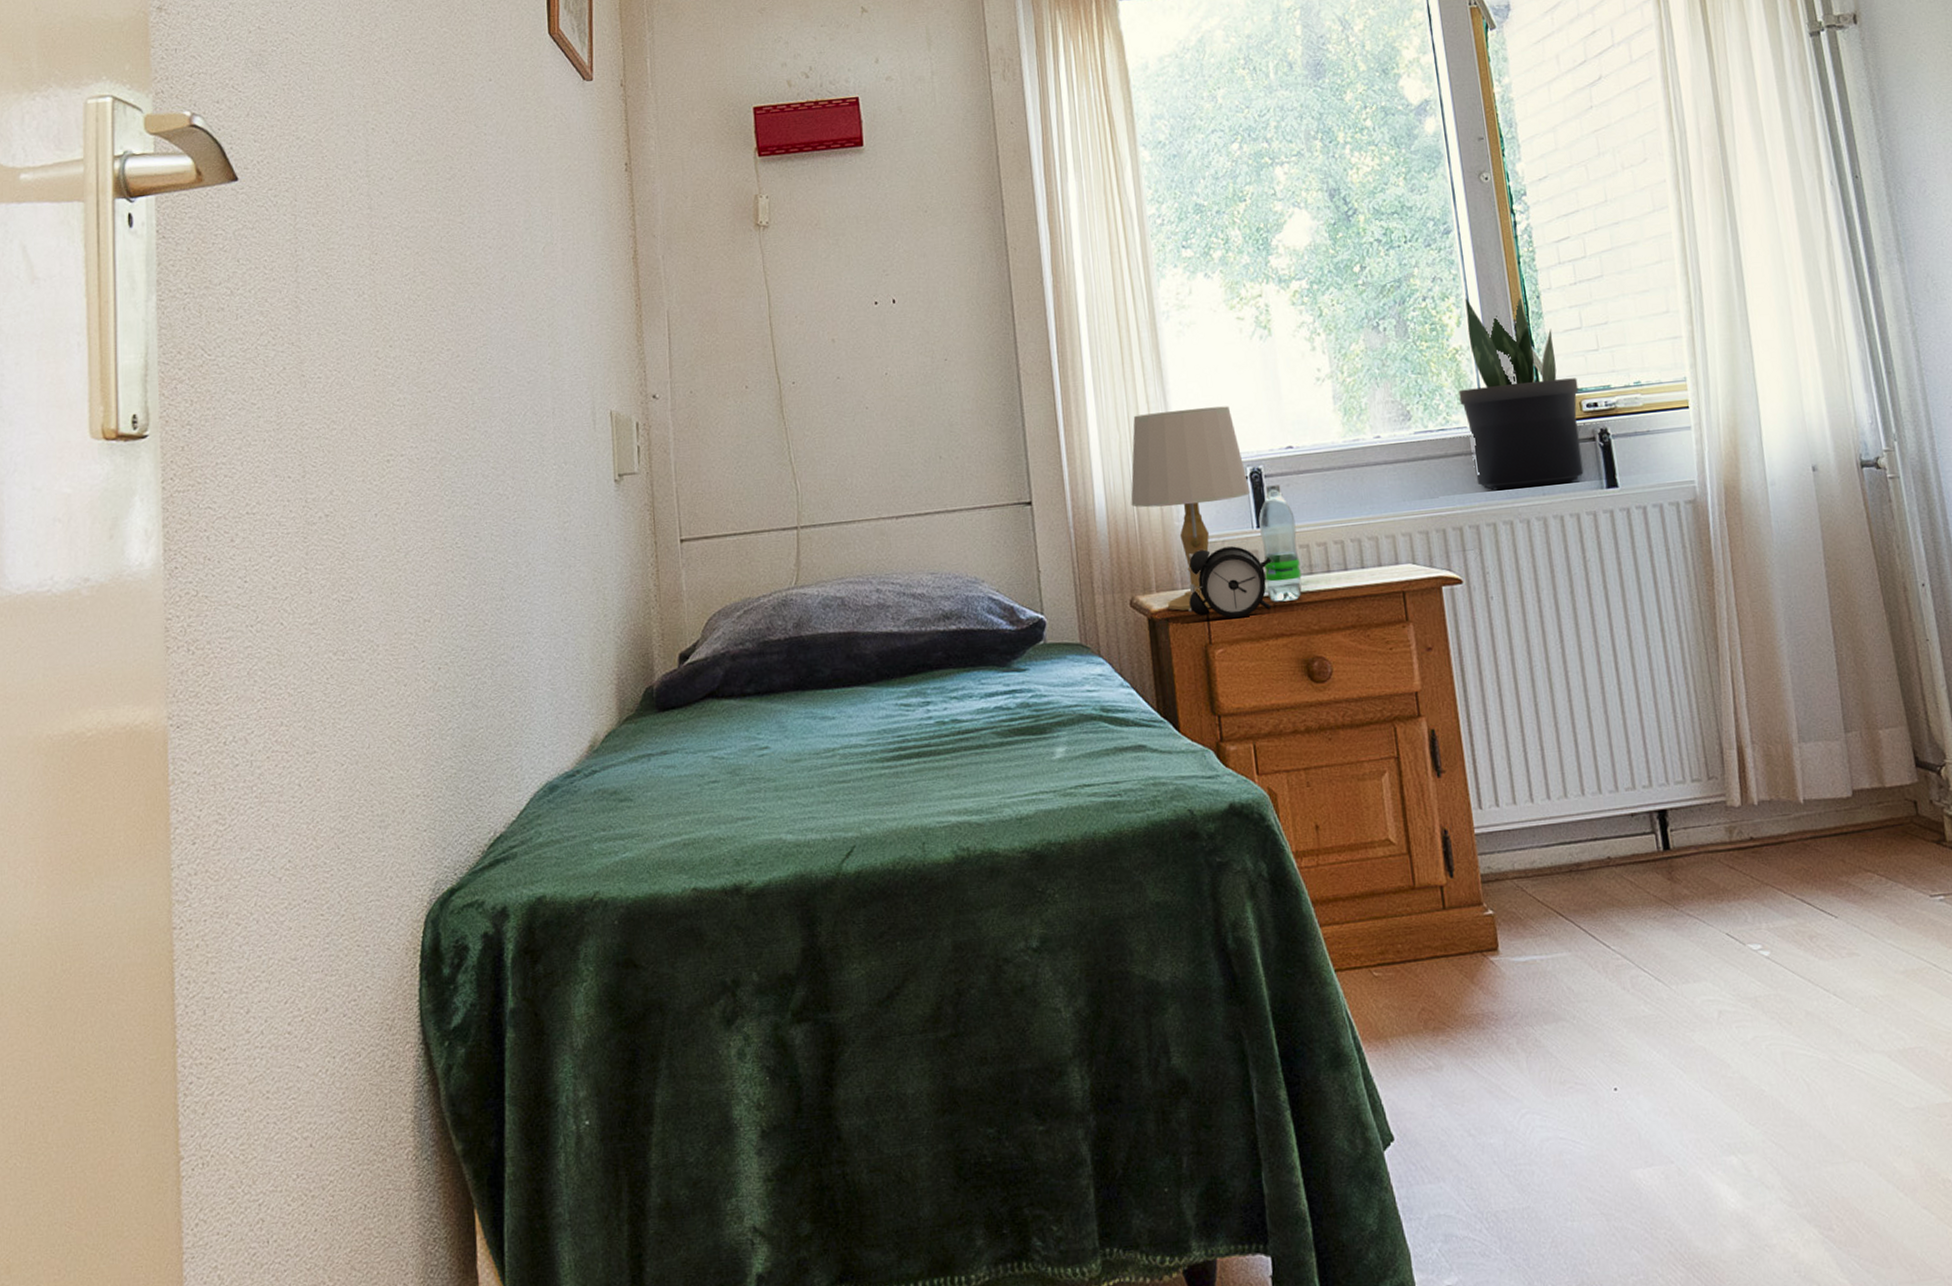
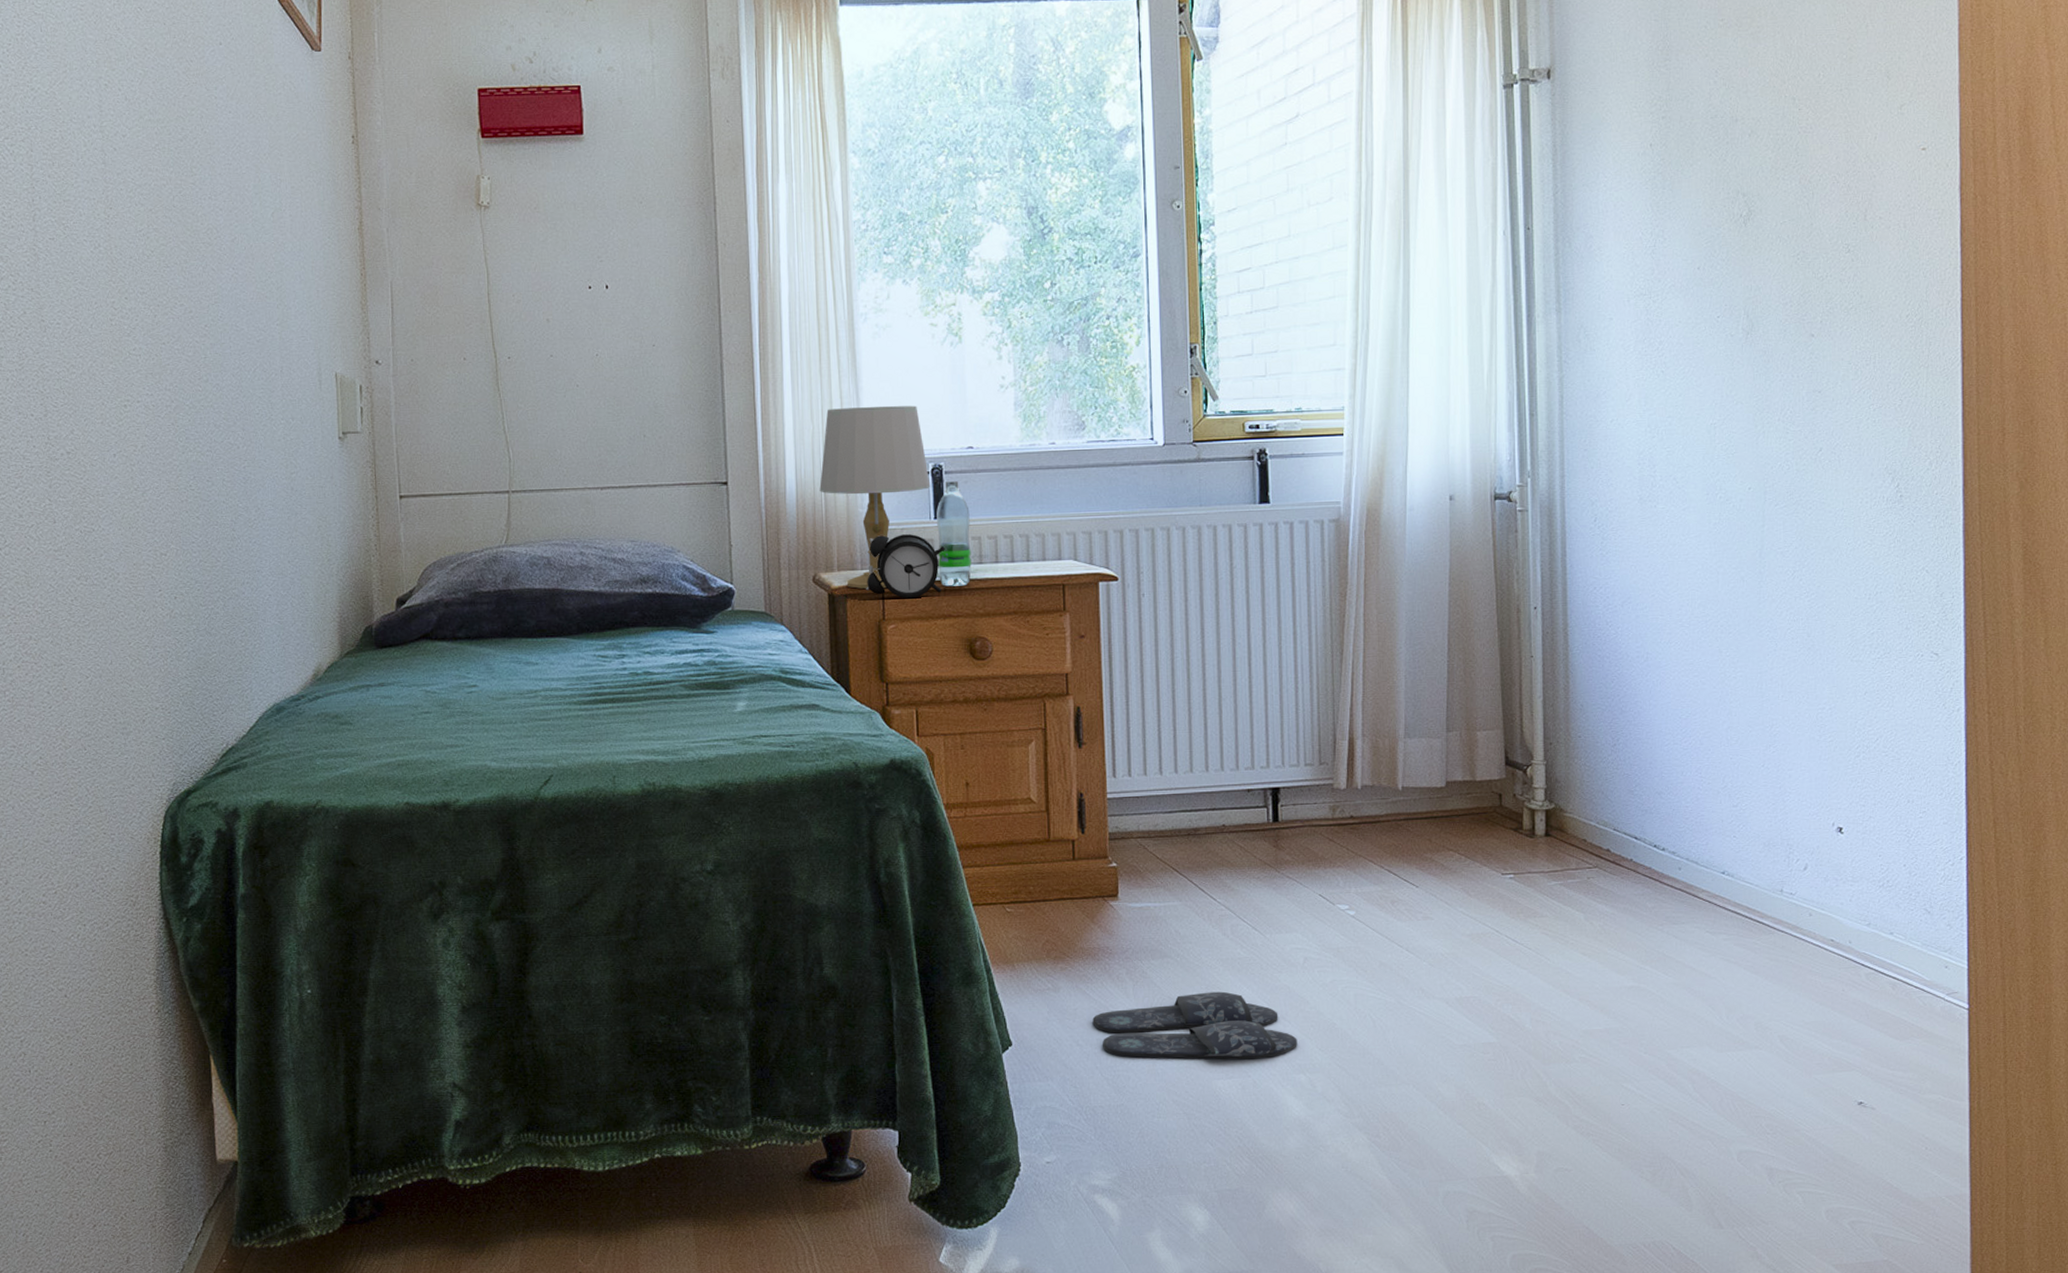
planter: present [1458,297,1584,491] -> none [1132,319,1243,500]
slippers: none [1483,1058,1723,1147] -> present [1092,991,1297,1060]

